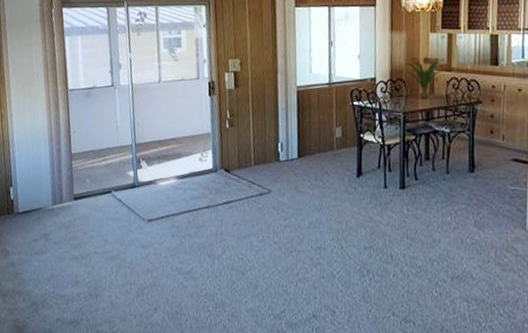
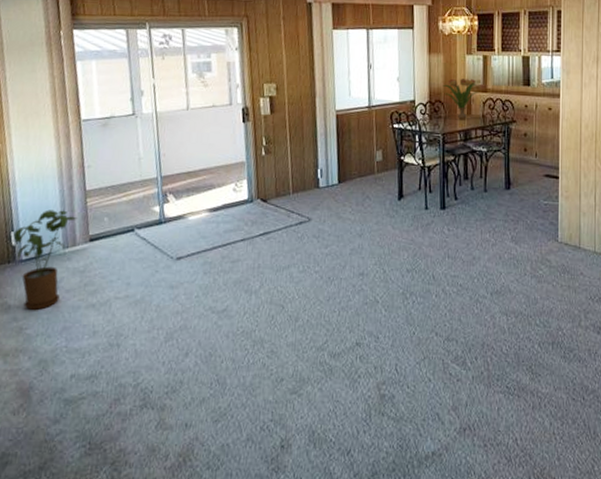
house plant: none [12,169,64,258] -> present [13,210,77,310]

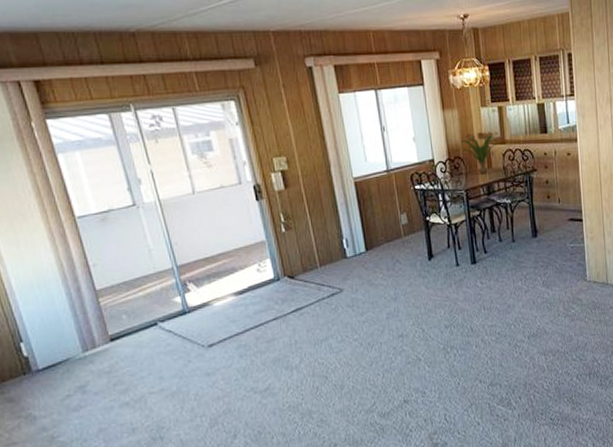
house plant: present [13,210,77,310] -> none [23,313,92,418]

